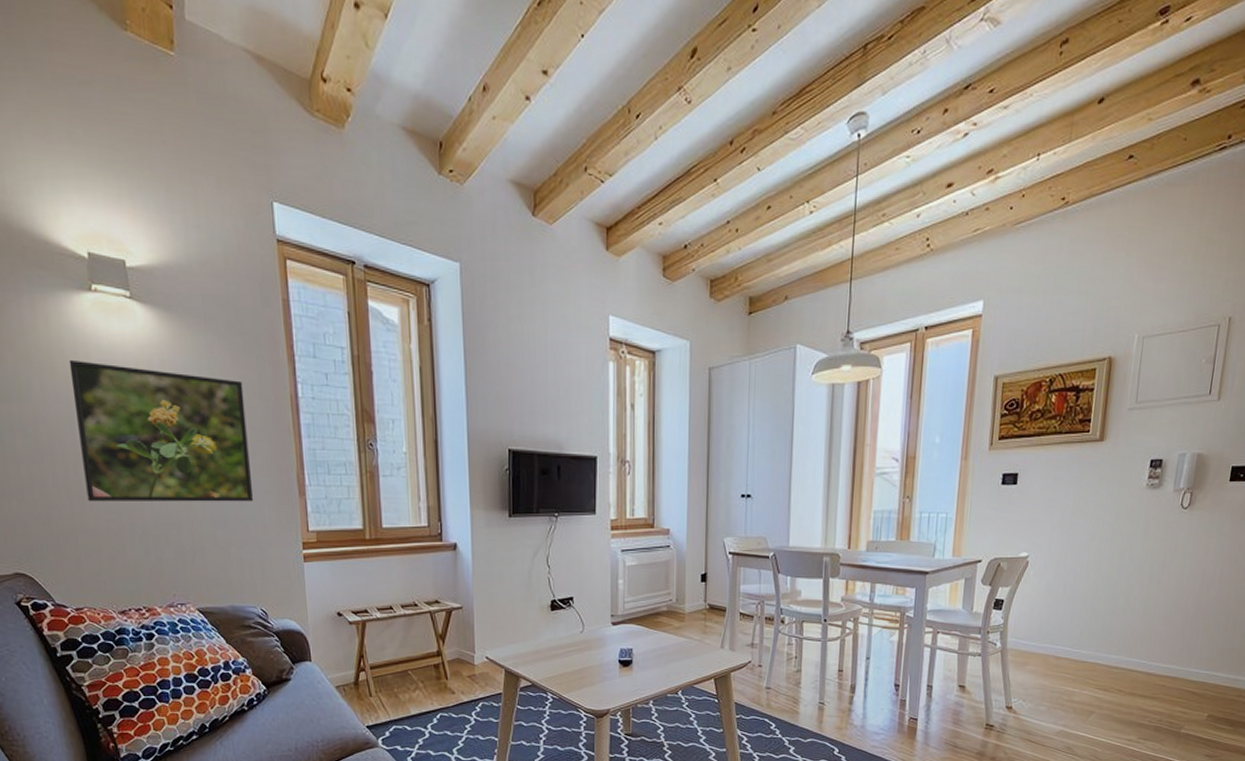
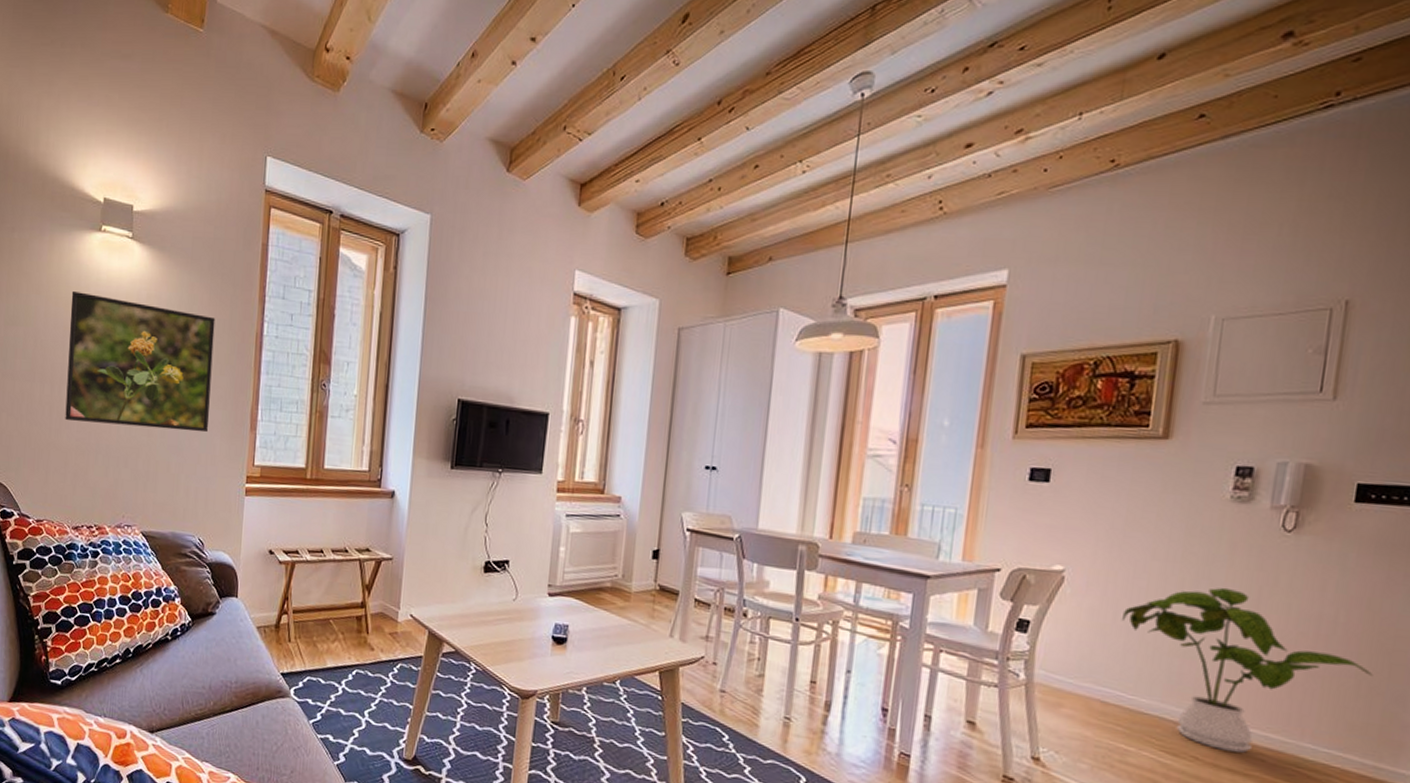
house plant: none [1069,557,1237,682] -> present [1121,587,1373,753]

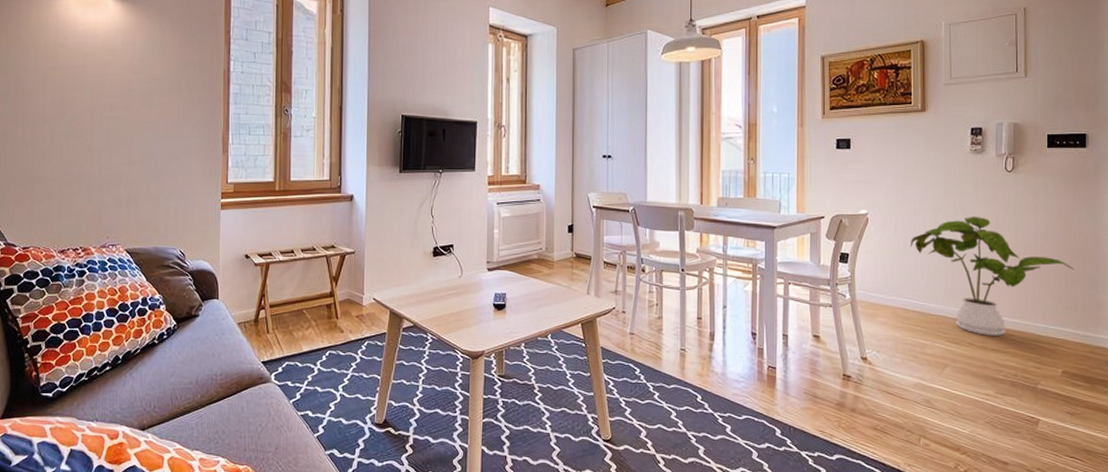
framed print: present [65,291,216,433] -> none [48,42,186,158]

